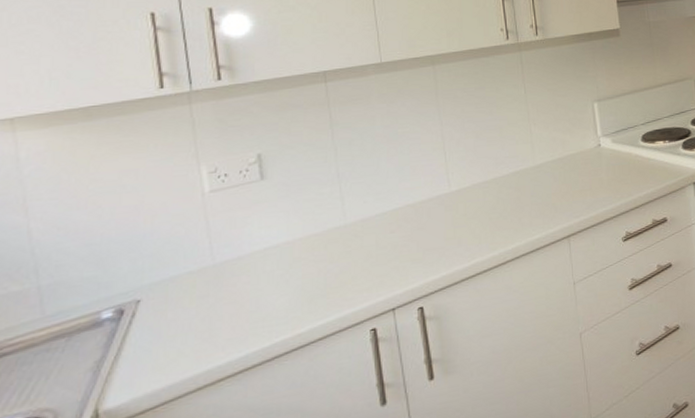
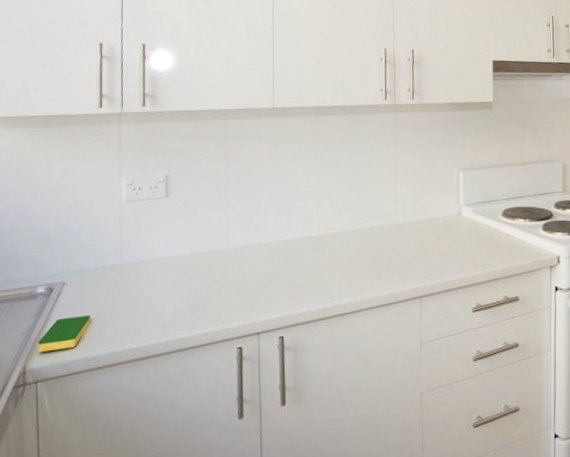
dish sponge: none [111,330,181,389] -> present [37,315,91,353]

